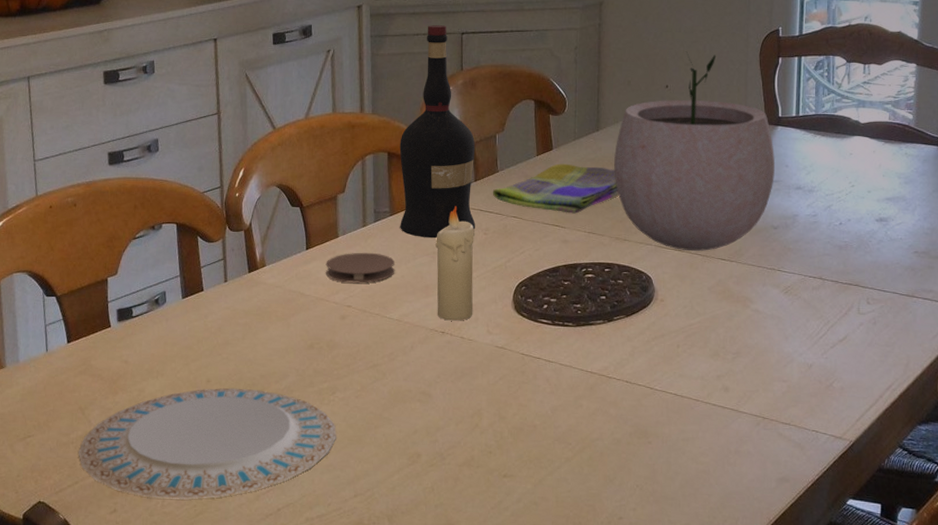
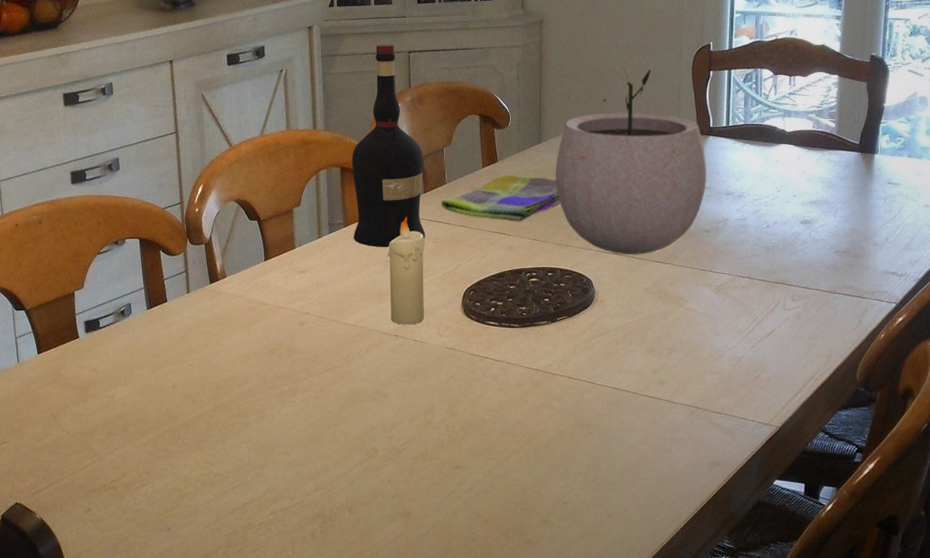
plate: present [78,388,337,500] -> none [52,392,298,497]
coaster: present [326,252,395,283] -> none [283,262,350,291]

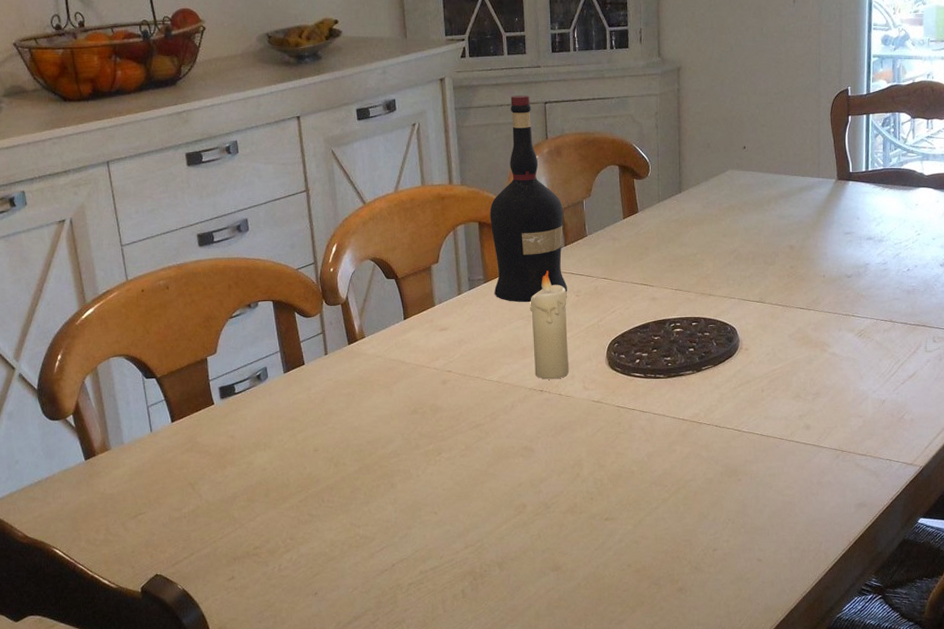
dish towel: present [441,175,561,222] -> none [582,225,703,273]
plant pot: present [556,66,706,254] -> none [697,113,847,302]

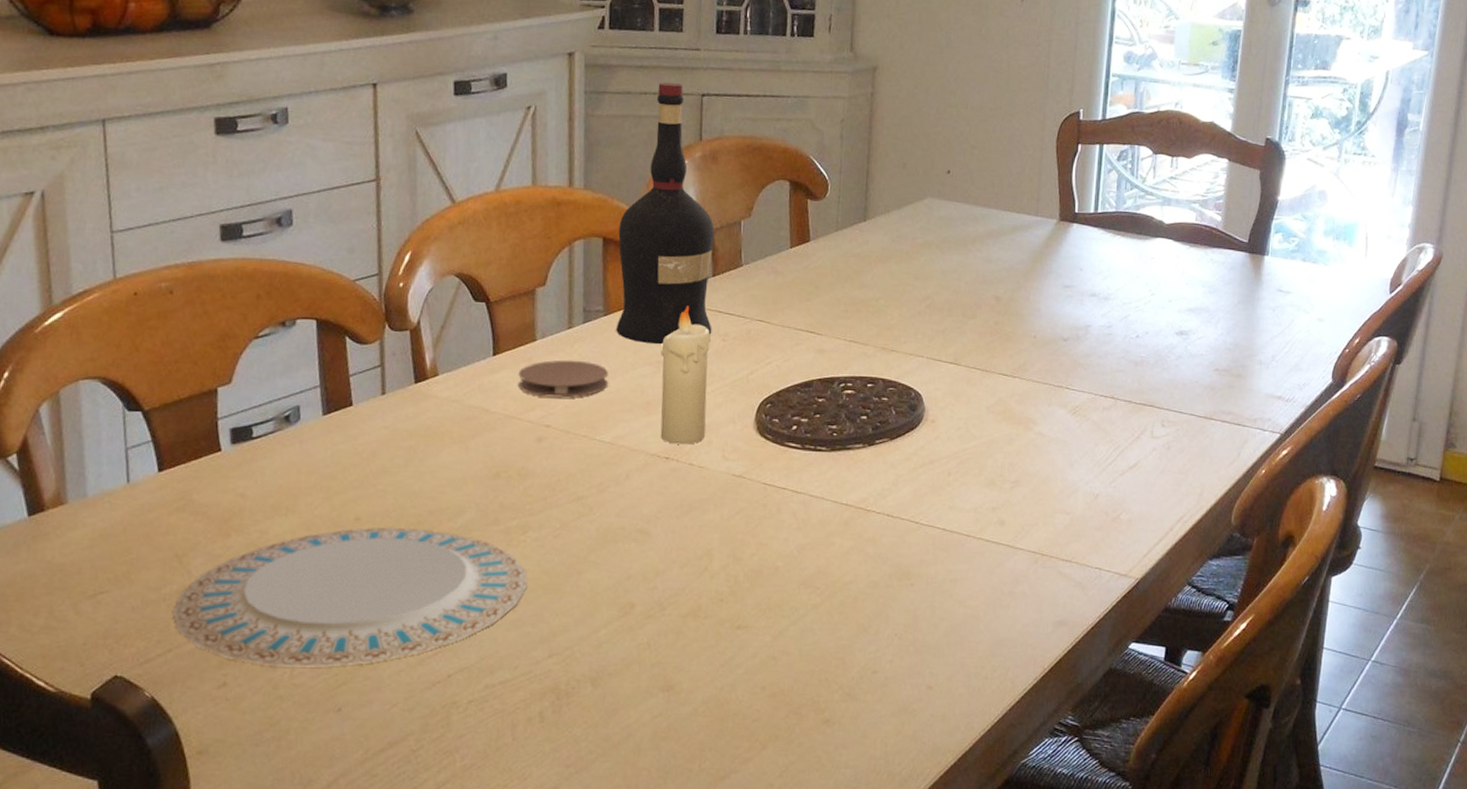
plate: none [191,455,445,563] -> present [172,527,528,667]
coaster: none [424,319,492,349] -> present [518,360,609,398]

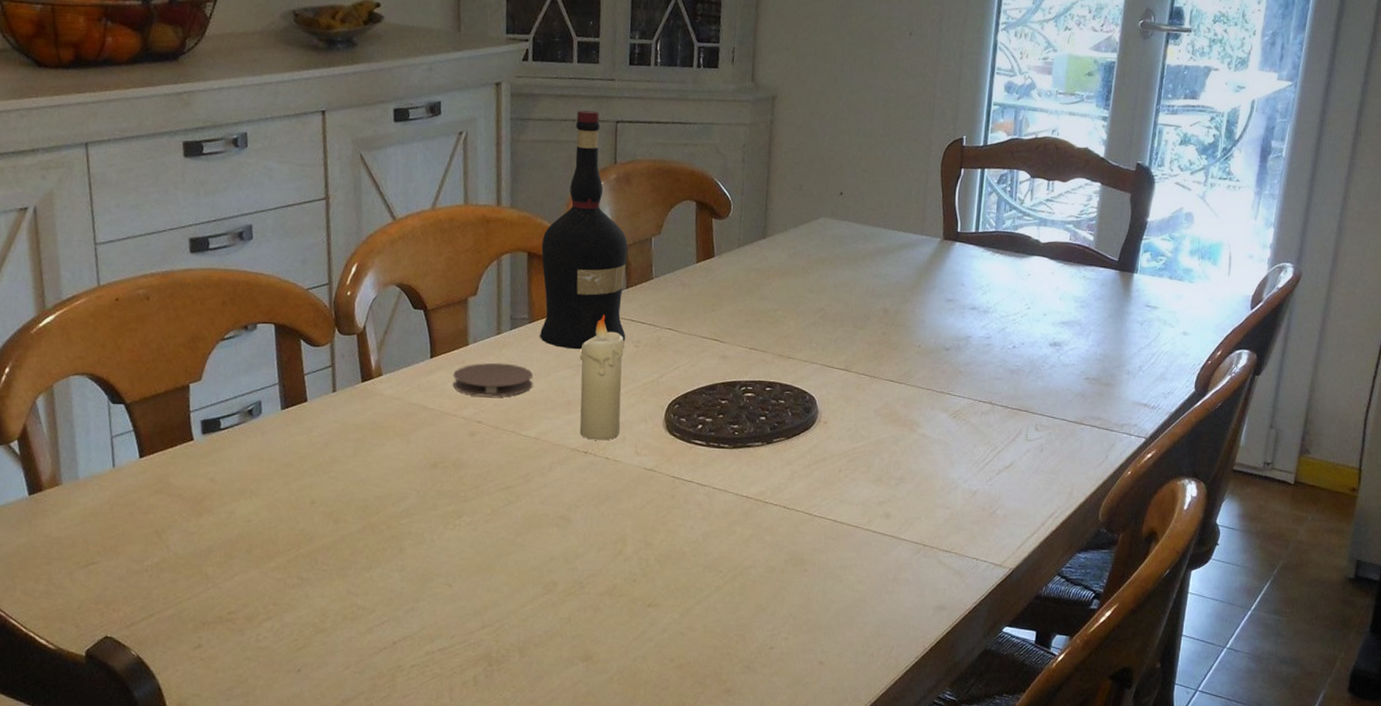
plate: present [172,527,528,667] -> none [154,510,462,633]

